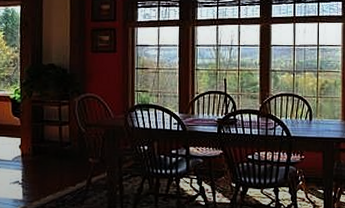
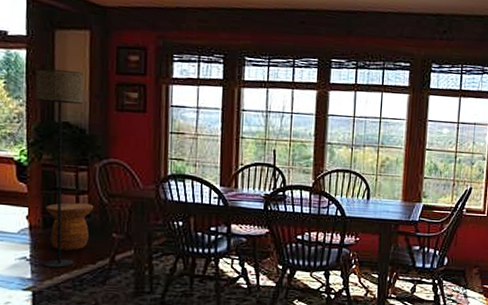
floor lamp: none [27,20,65,190] -> present [35,67,84,268]
side table: none [35,133,74,175] -> present [46,203,94,251]

